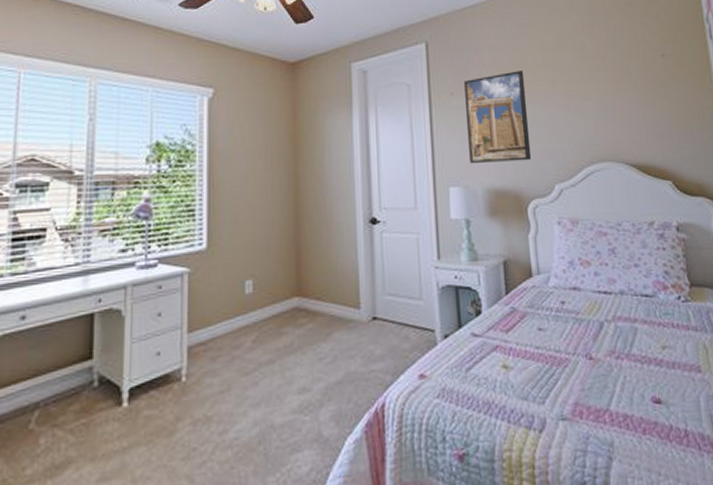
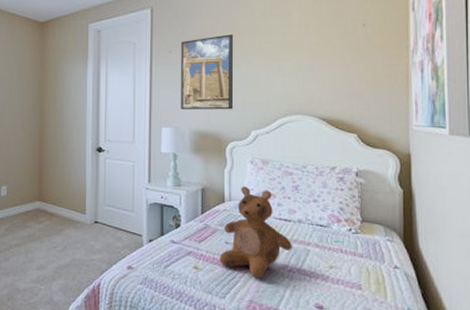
teddy bear: none [532,253,617,373] -> present [219,186,292,279]

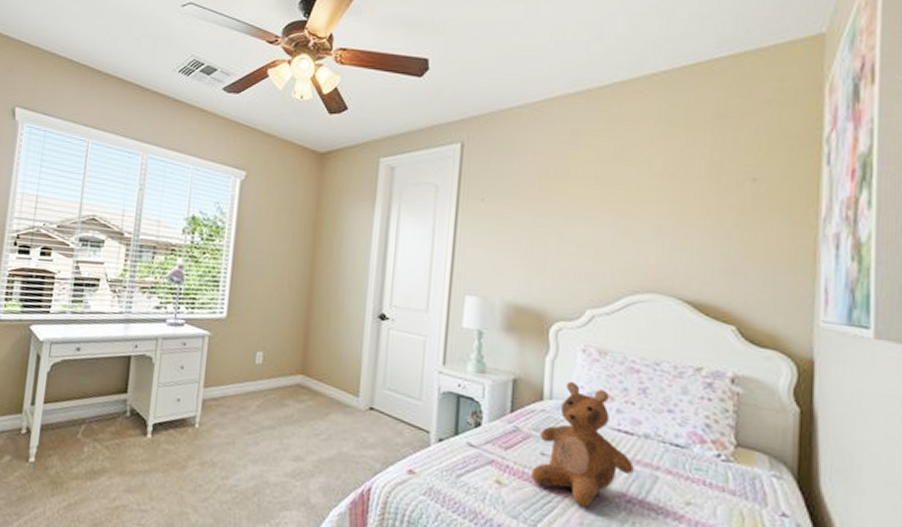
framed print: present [181,34,234,110] -> none [492,181,570,280]

